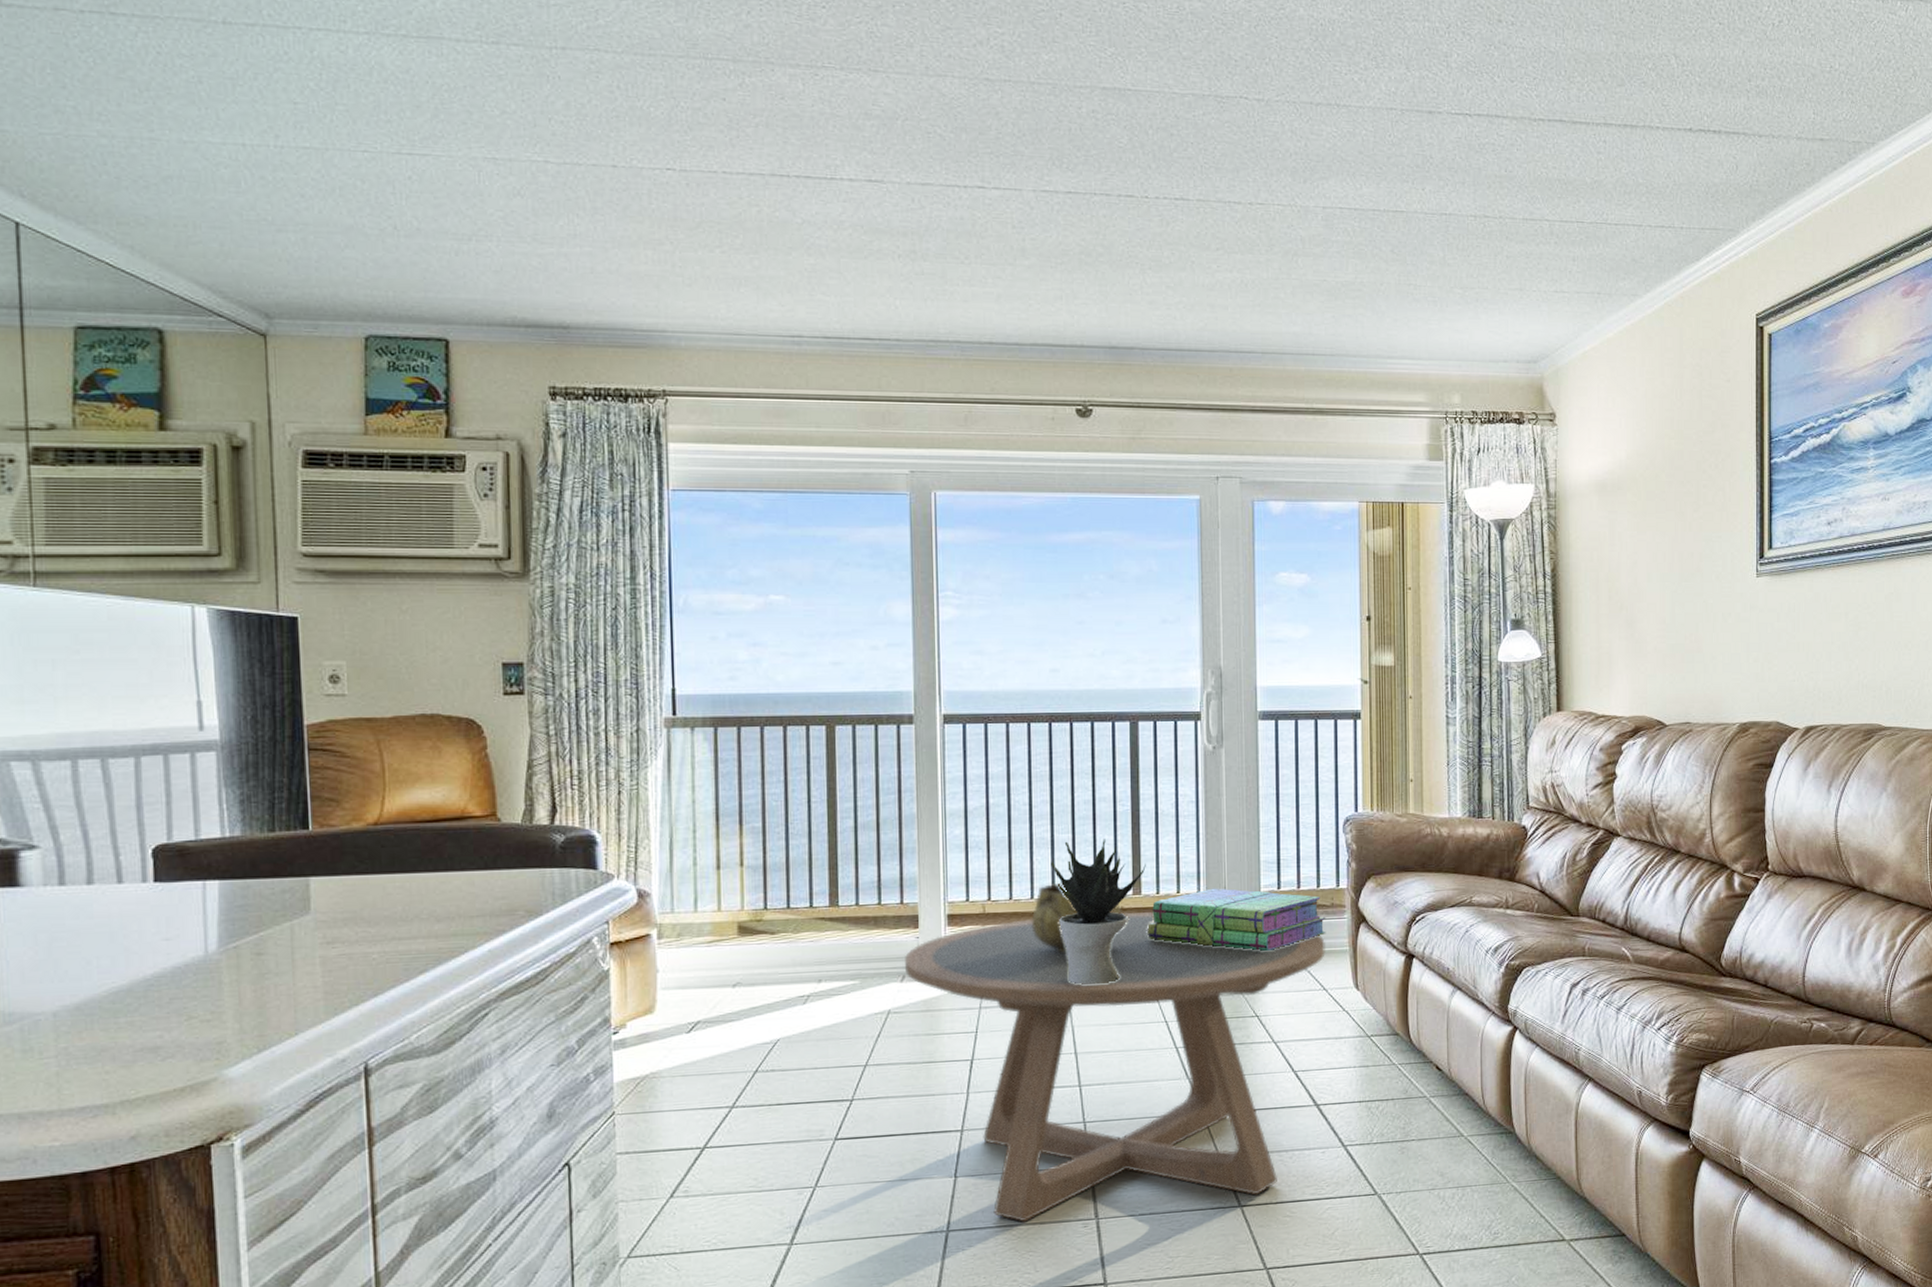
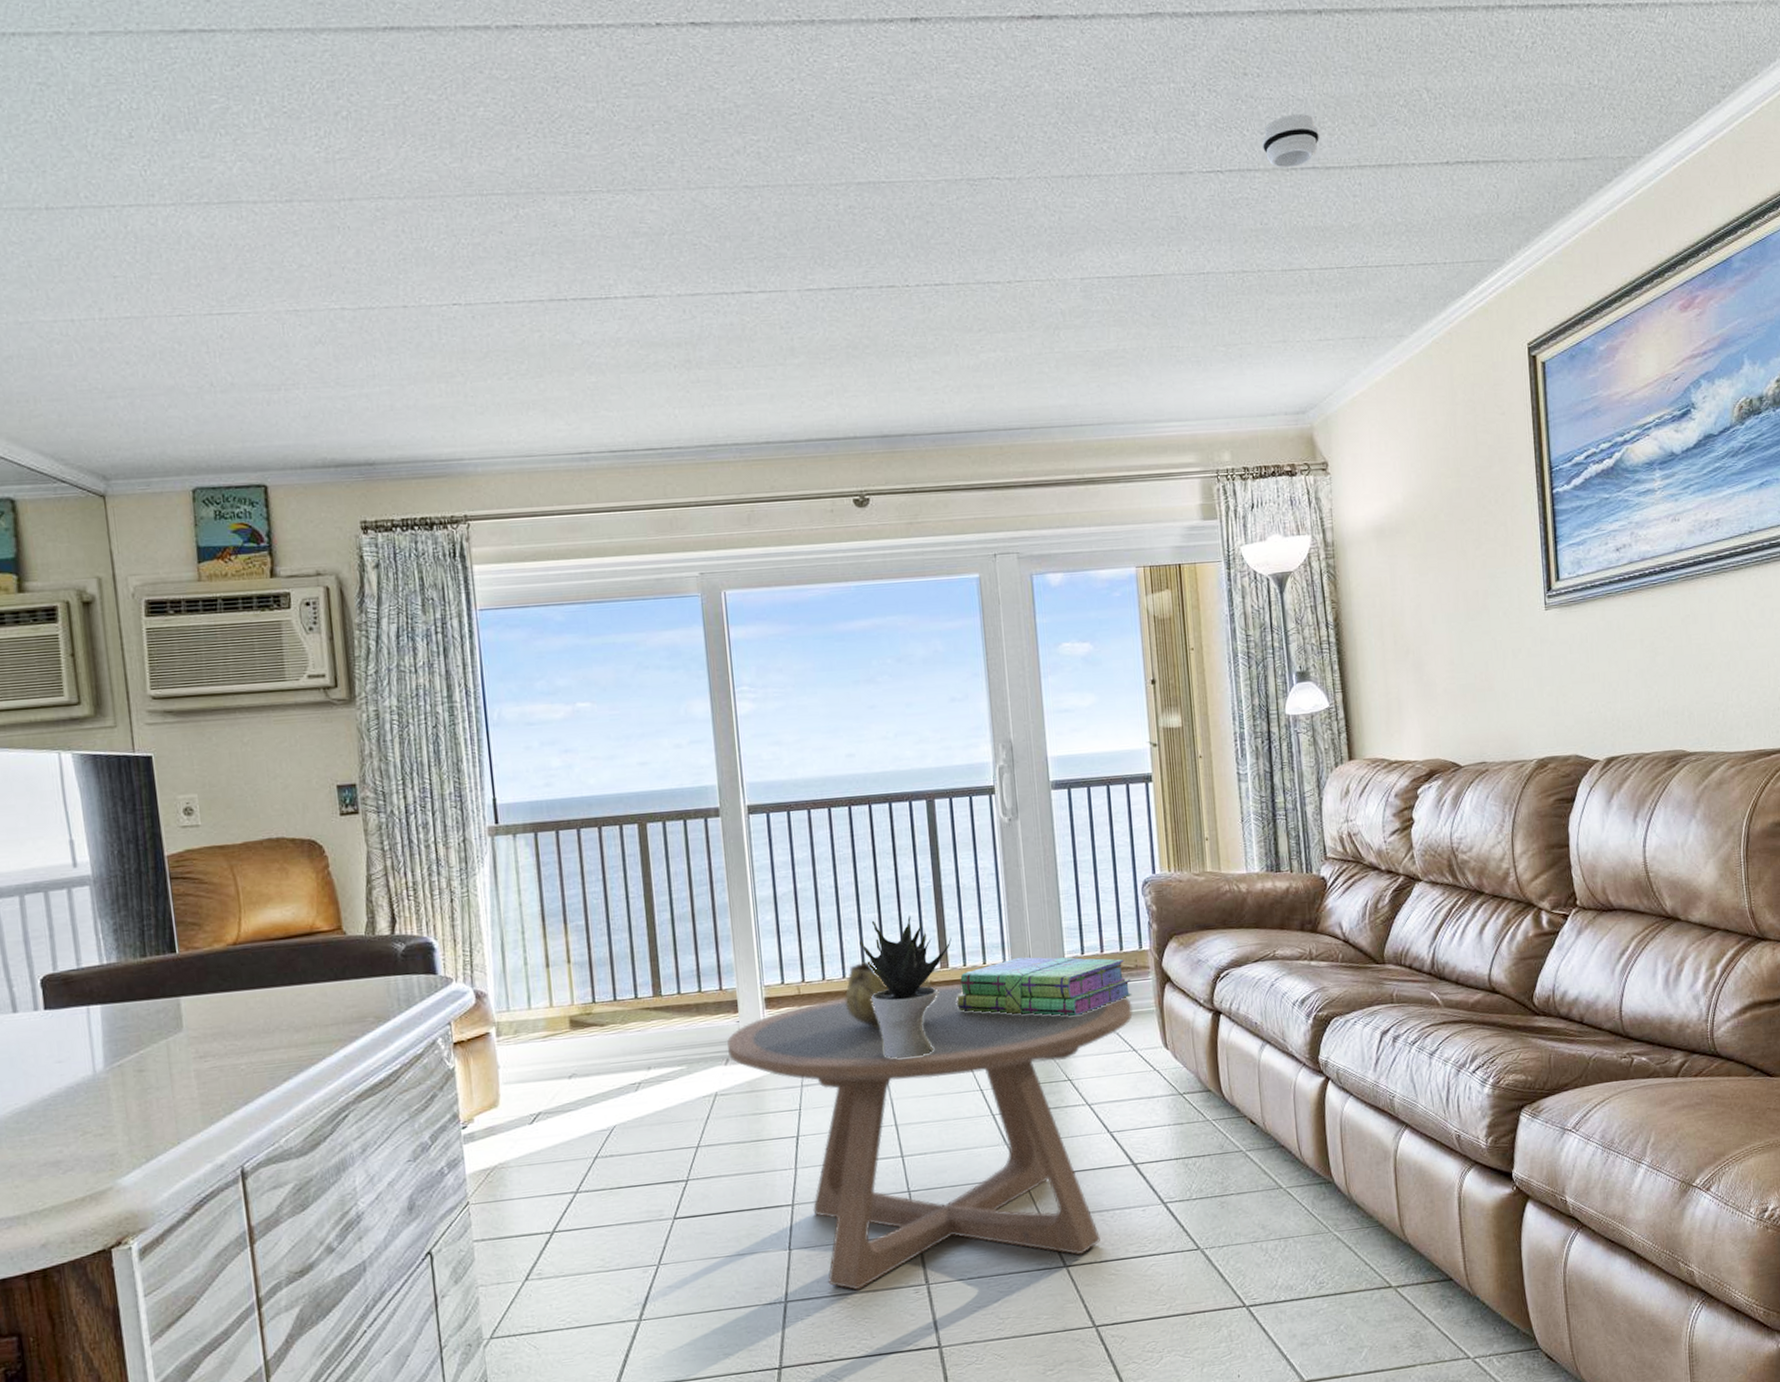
smoke detector: none [1512,65,1569,119] -> present [1262,114,1320,168]

